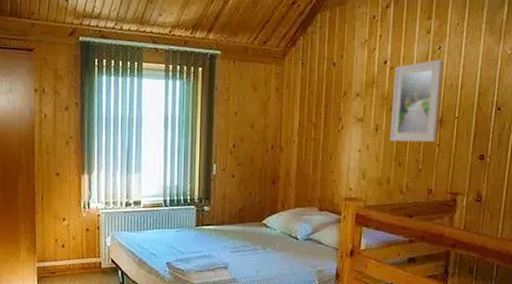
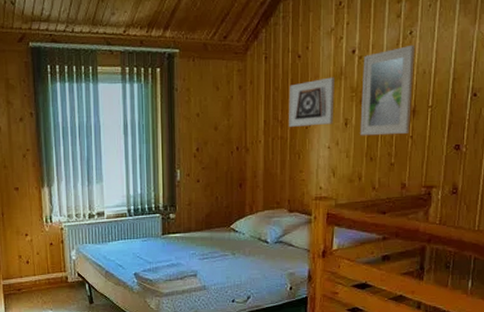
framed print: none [322,85,367,130] -> present [289,77,335,127]

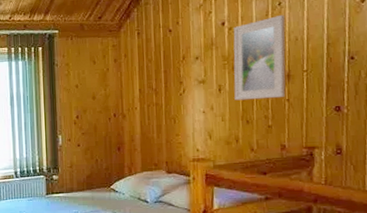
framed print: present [289,77,335,127] -> none [162,47,207,94]

